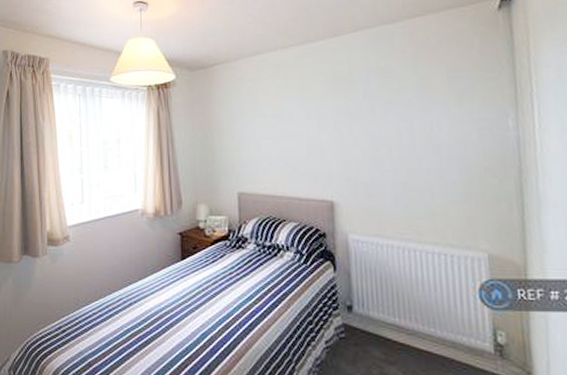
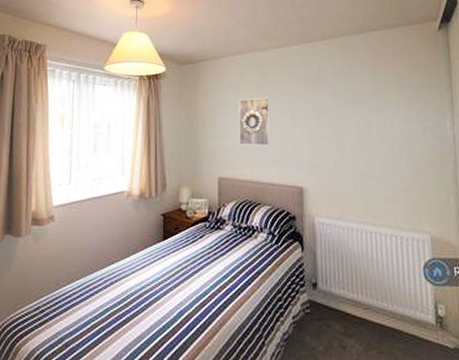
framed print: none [257,102,296,157] -> present [238,97,271,146]

